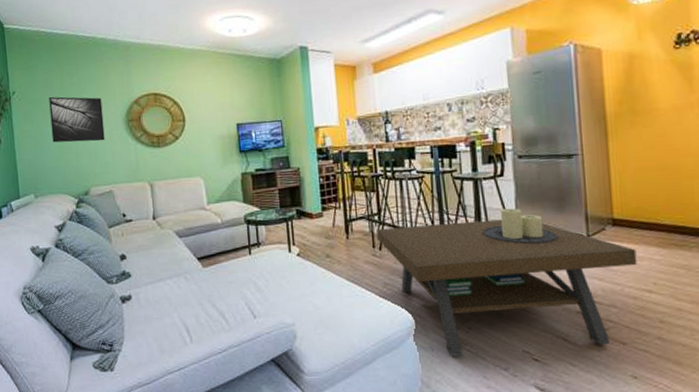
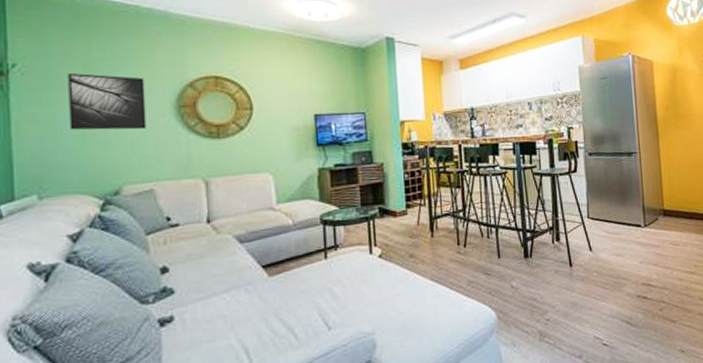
coffee table: present [377,208,637,356] -> none [462,201,682,350]

